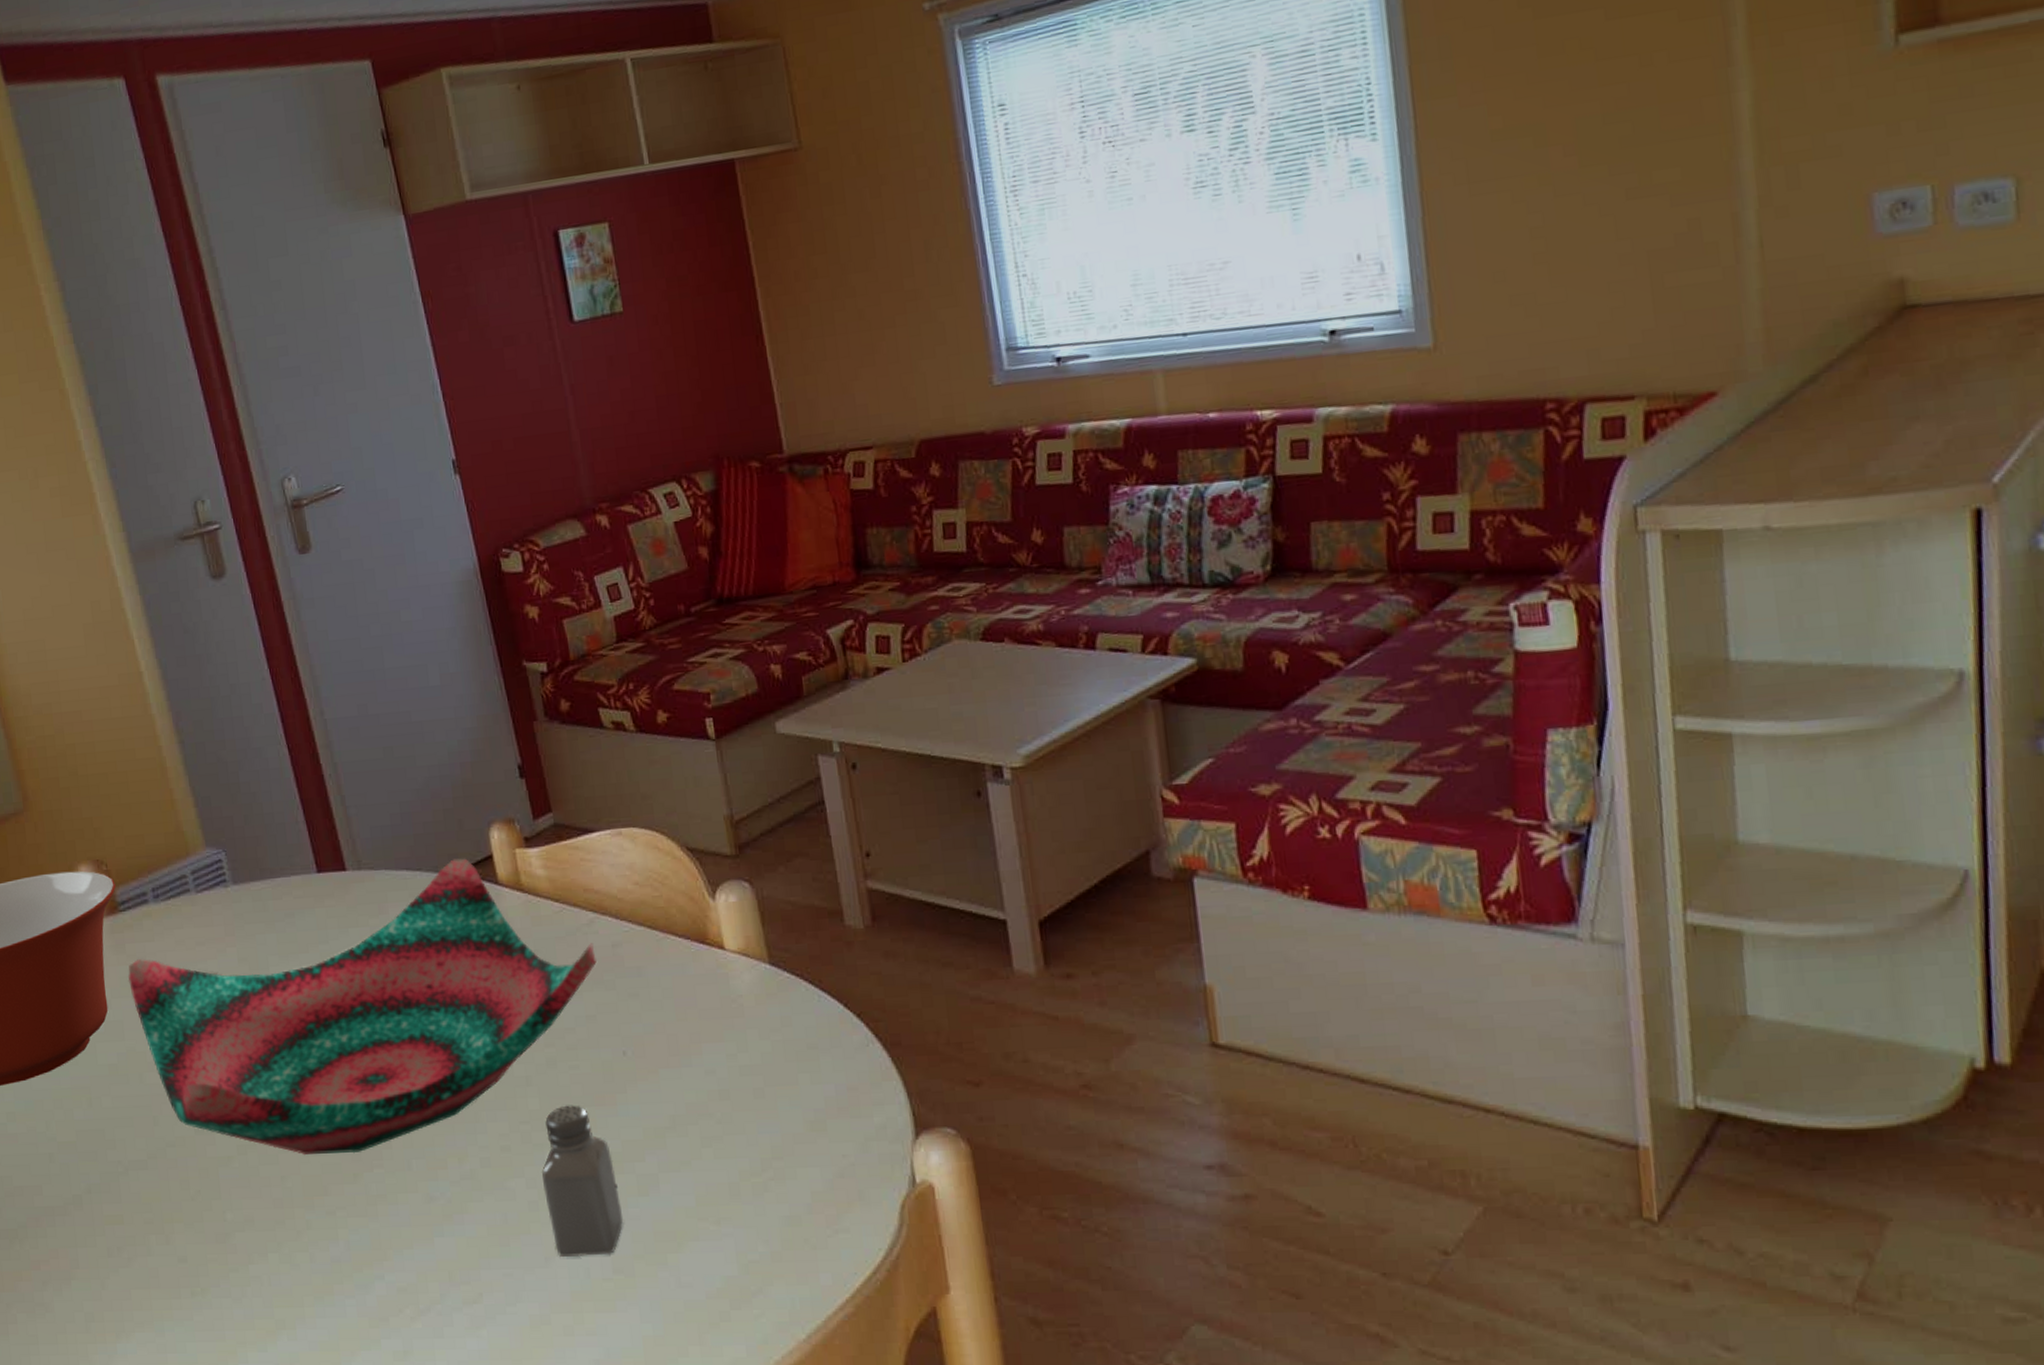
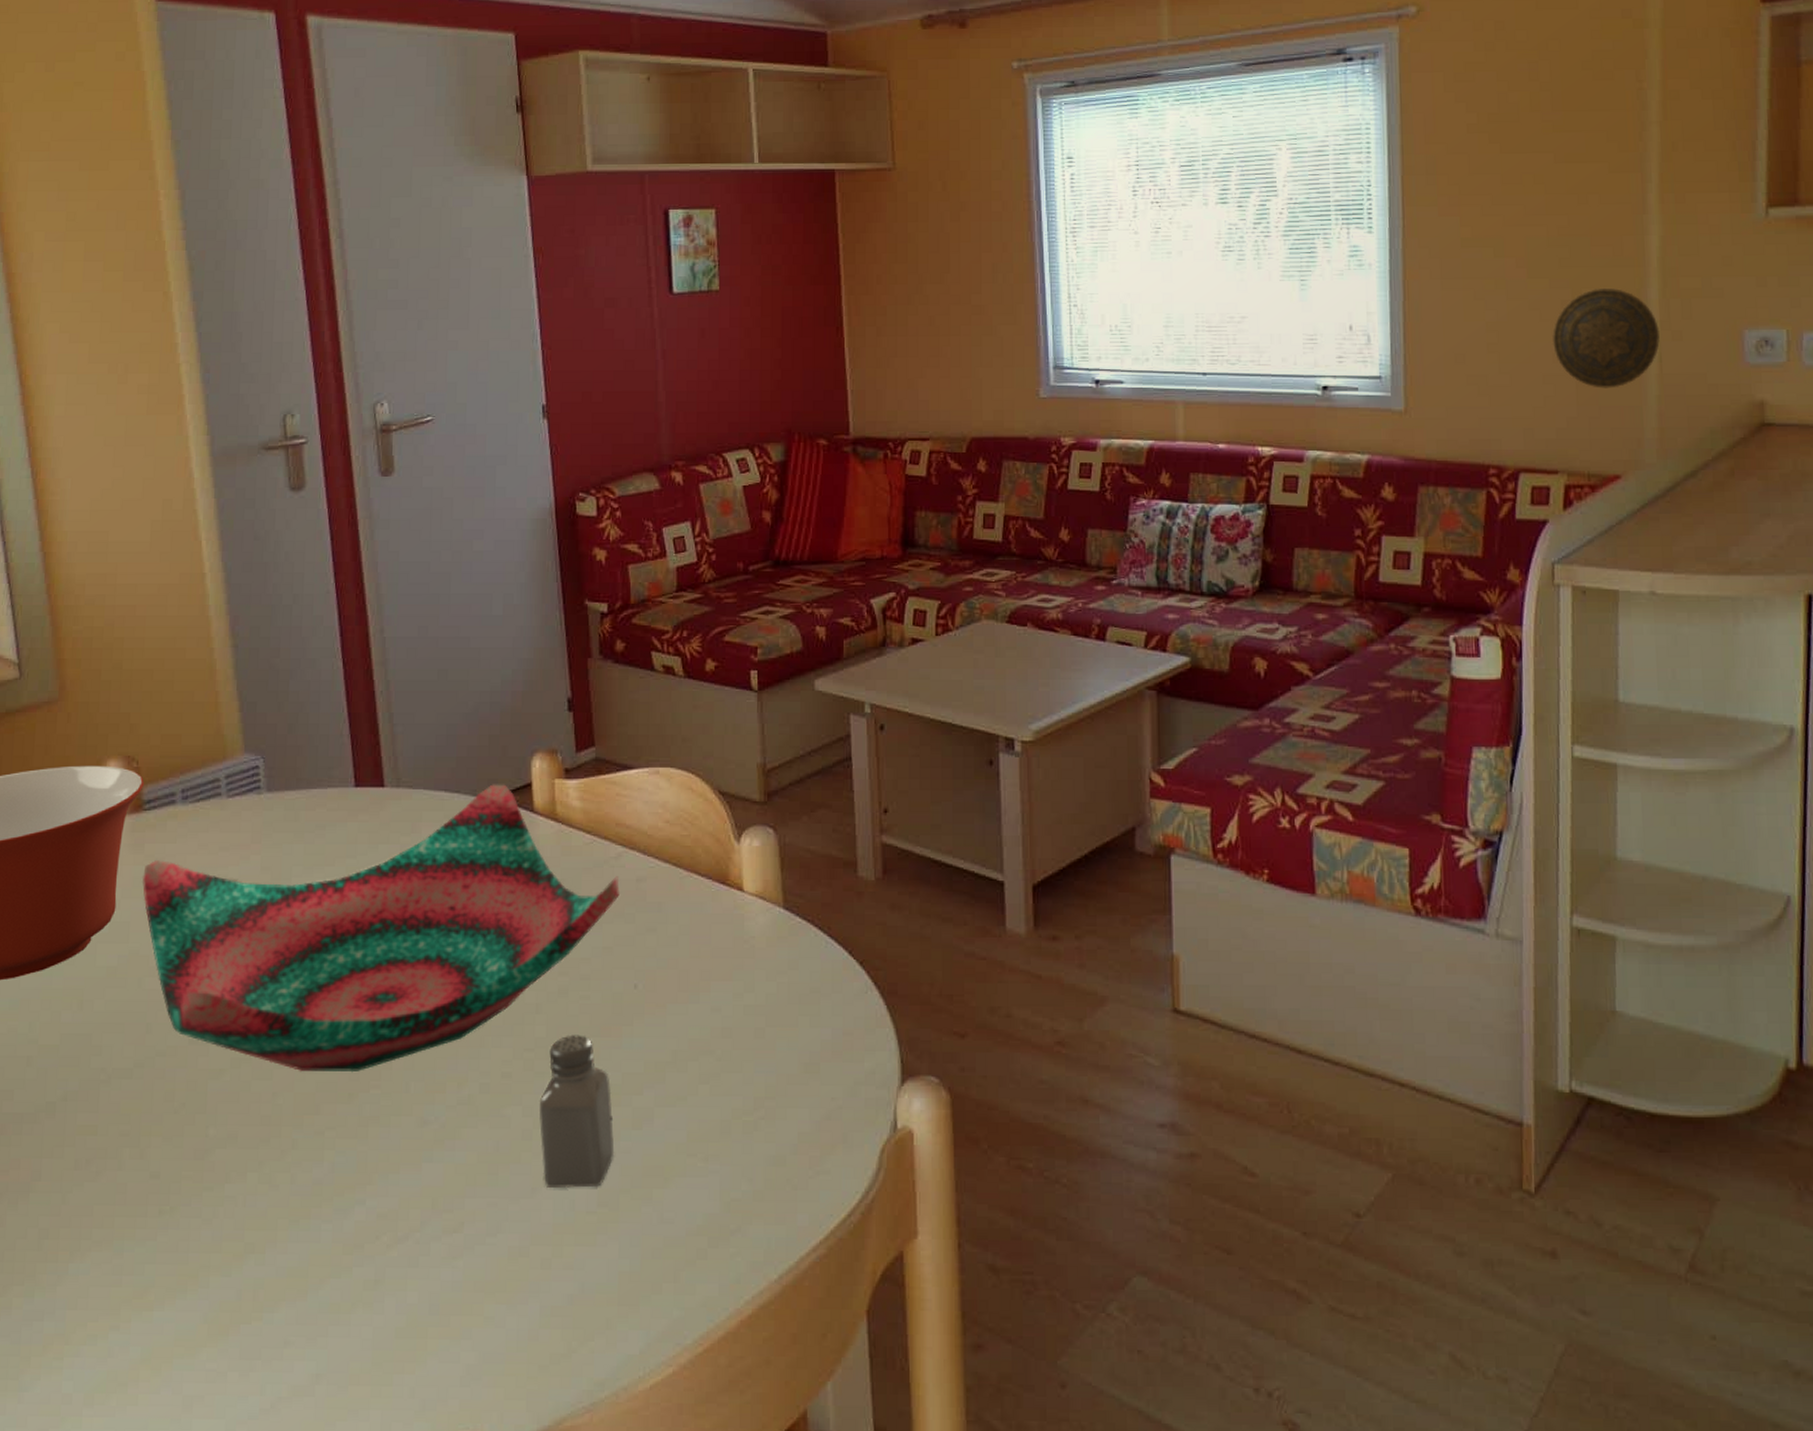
decorative plate: none [1616,164,1759,290] -> present [1552,287,1660,388]

